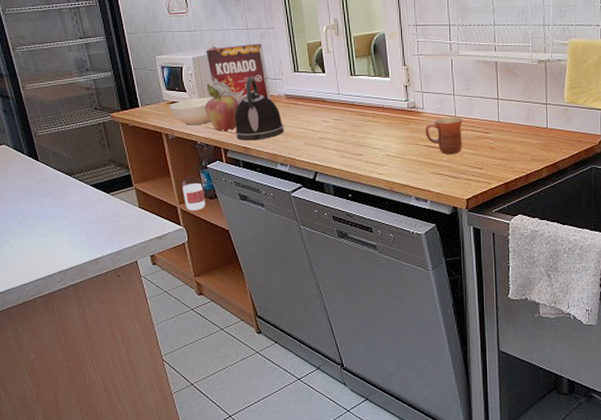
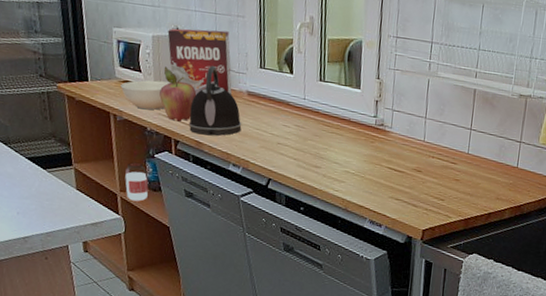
mug: present [425,117,463,154] -> none [390,140,432,181]

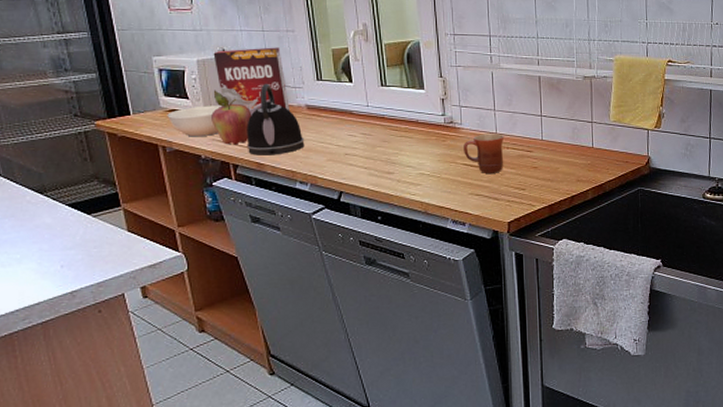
jar: present [125,162,149,202] -> none [182,193,209,235]
mug: none [390,140,432,181] -> present [464,134,505,173]

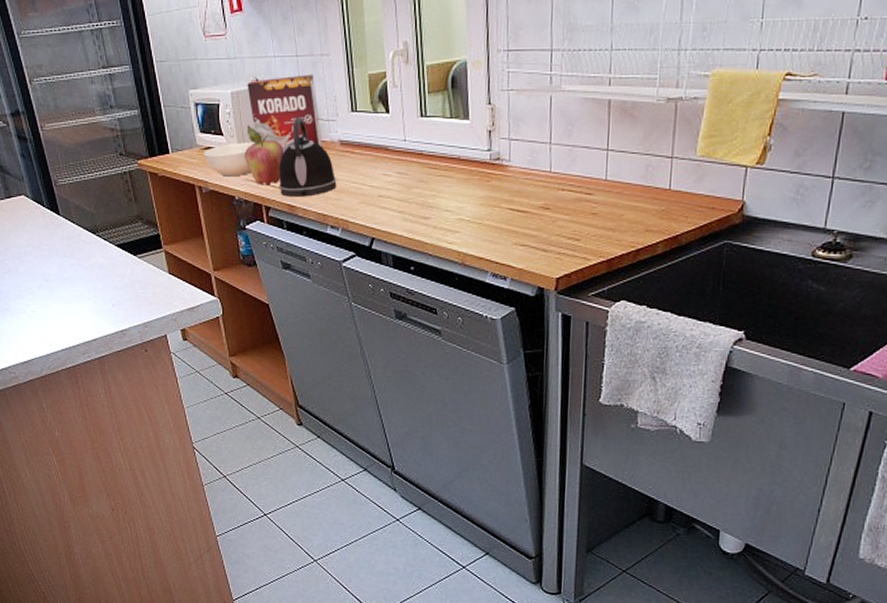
mug: present [464,134,505,173] -> none [510,172,560,220]

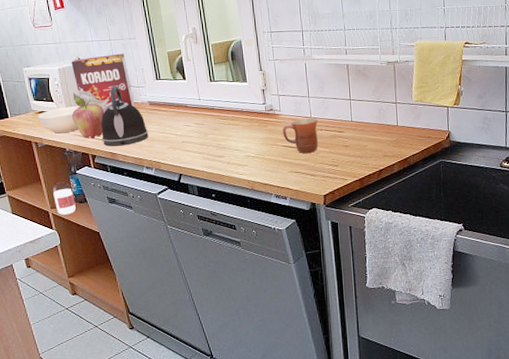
jar: none [217,236,243,280] -> present [53,180,76,215]
mug: none [510,172,560,220] -> present [283,117,319,153]

